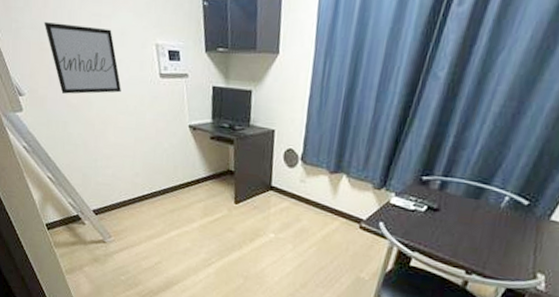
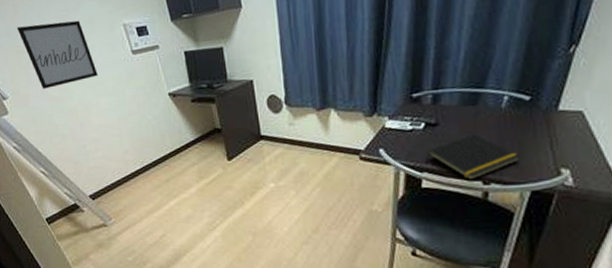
notepad: none [420,225,507,268] -> present [426,134,522,180]

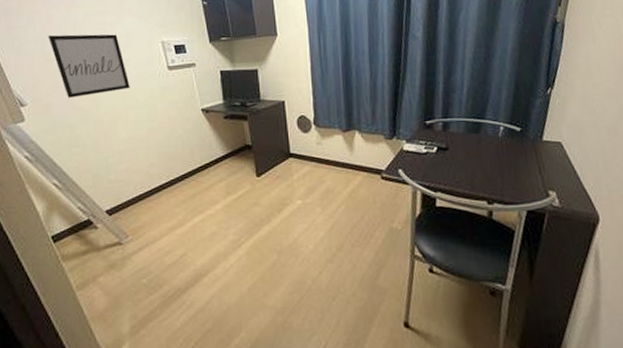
notepad: present [426,134,522,180] -> none [439,158,518,200]

